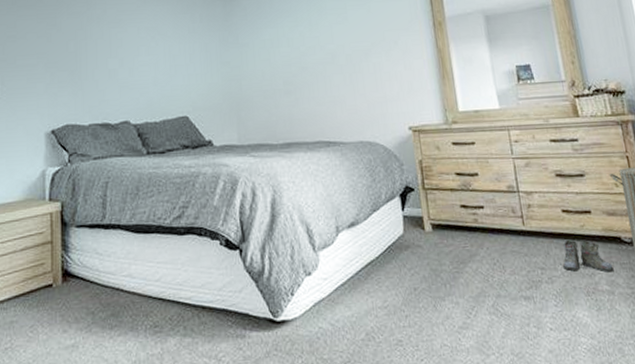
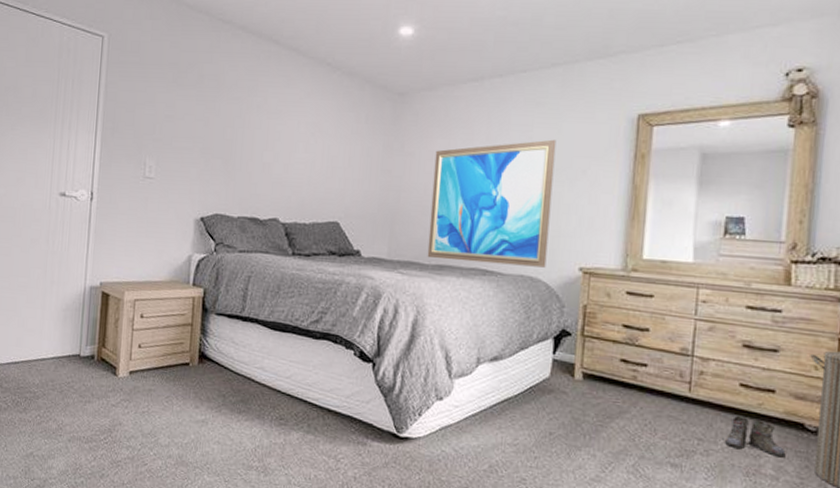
wall art: none [267,18,380,138] -> present [427,139,557,268]

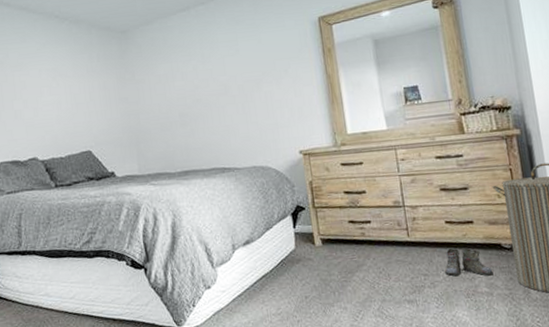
wall art: present [427,139,557,268] -> none [162,48,272,167]

